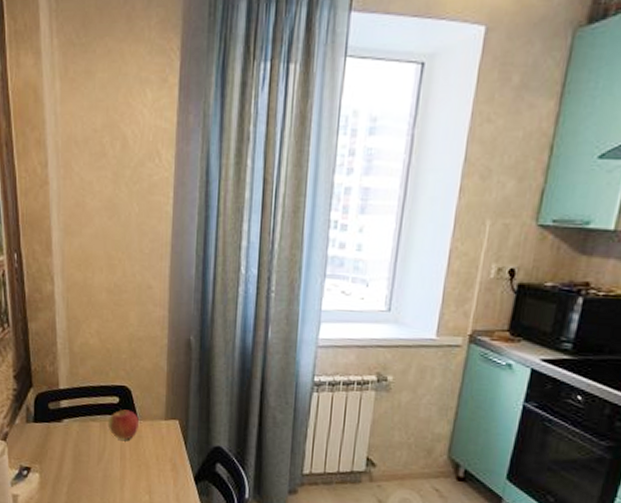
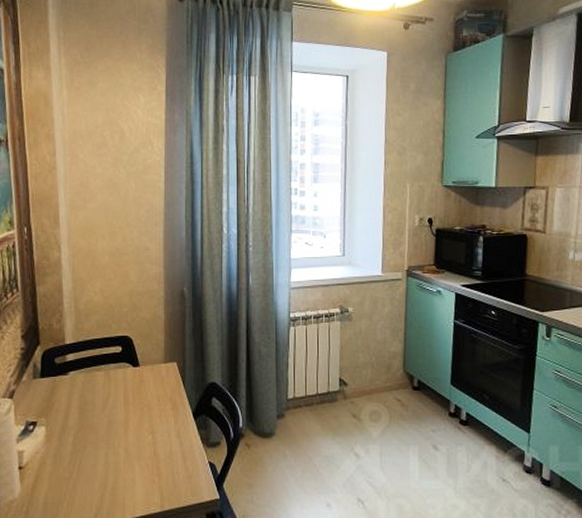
apple: present [108,408,139,440] -> none [111,356,140,385]

